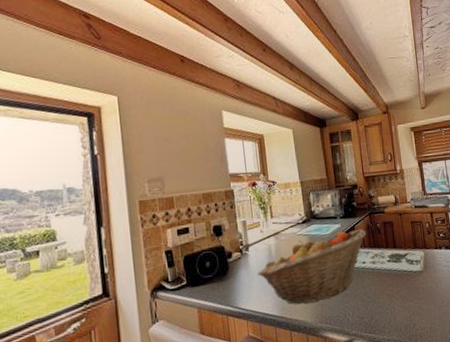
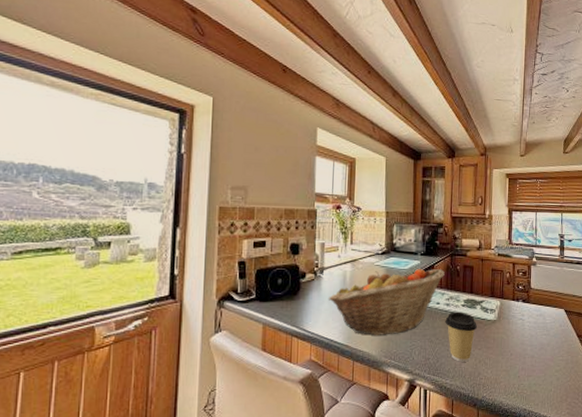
coffee cup: none [373,267,405,317] -> present [445,312,477,362]

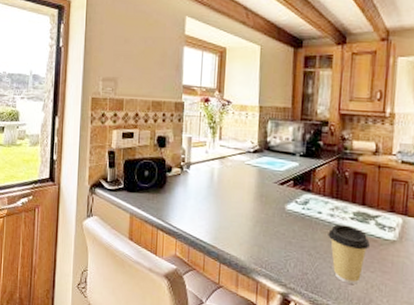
fruit basket: present [328,269,445,336] -> none [194,170,329,241]

